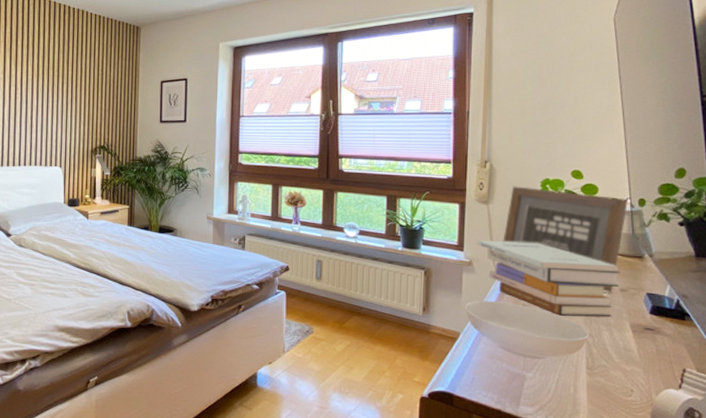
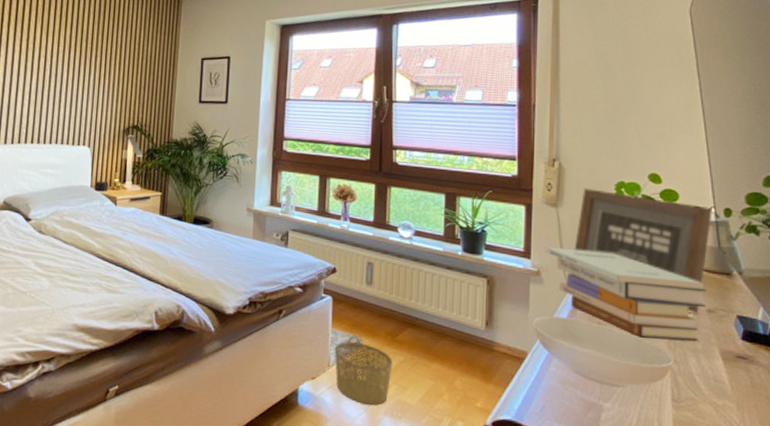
basket: none [288,325,340,384] -> present [334,336,393,405]

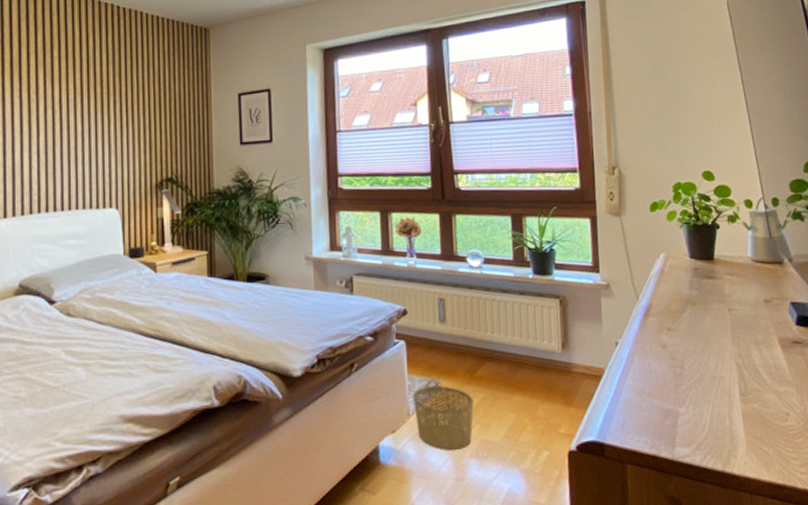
bowl: present [532,315,675,387] -> none [606,327,739,390]
books: present [544,246,706,341] -> none [612,256,762,337]
picture frame: present [574,188,714,313] -> none [639,193,763,305]

